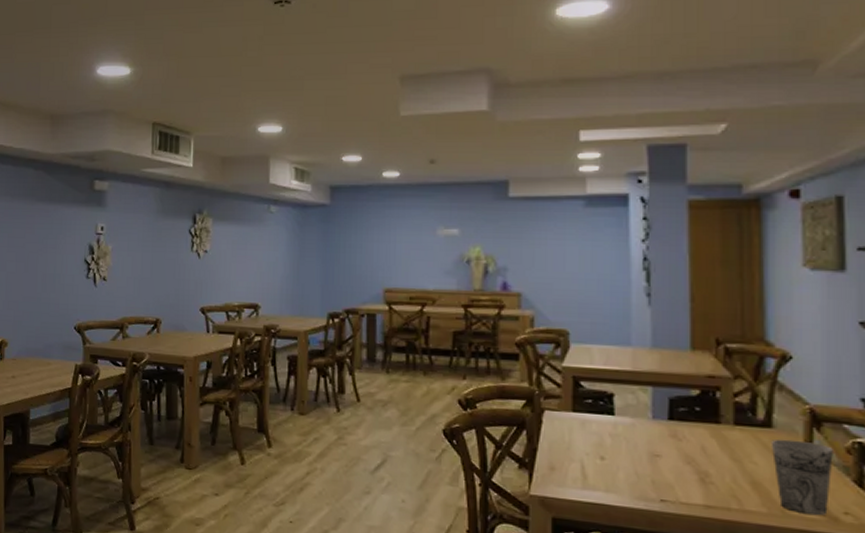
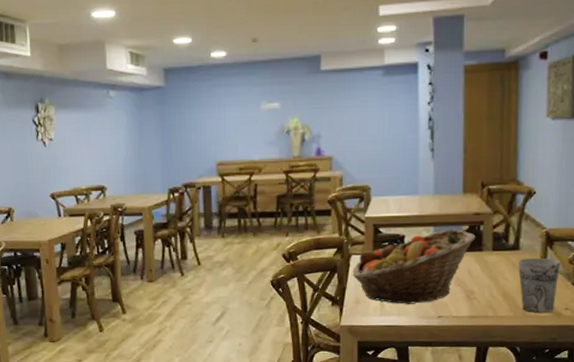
fruit basket: none [545,392,710,481] -> present [352,229,476,304]

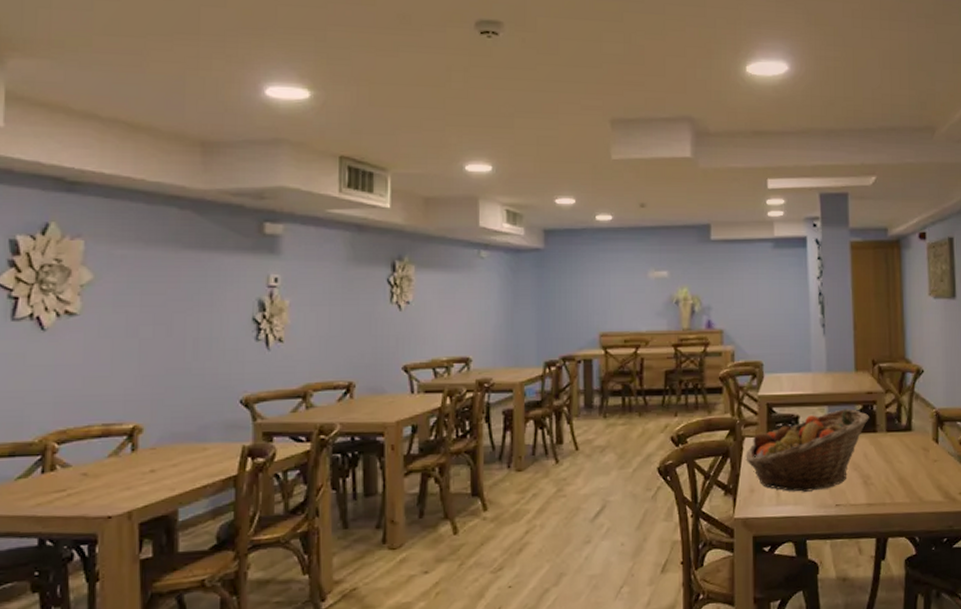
cup: present [517,257,560,314] -> none [911,439,951,499]

